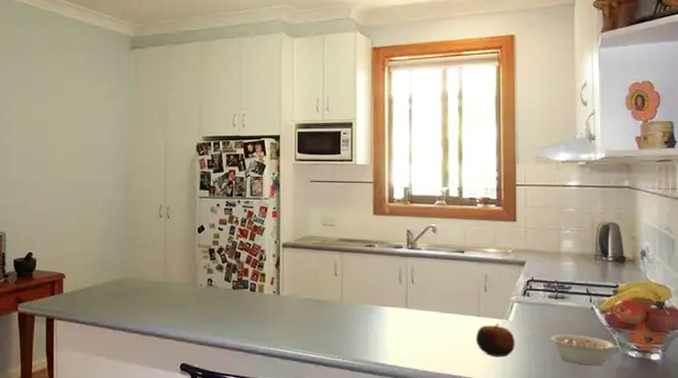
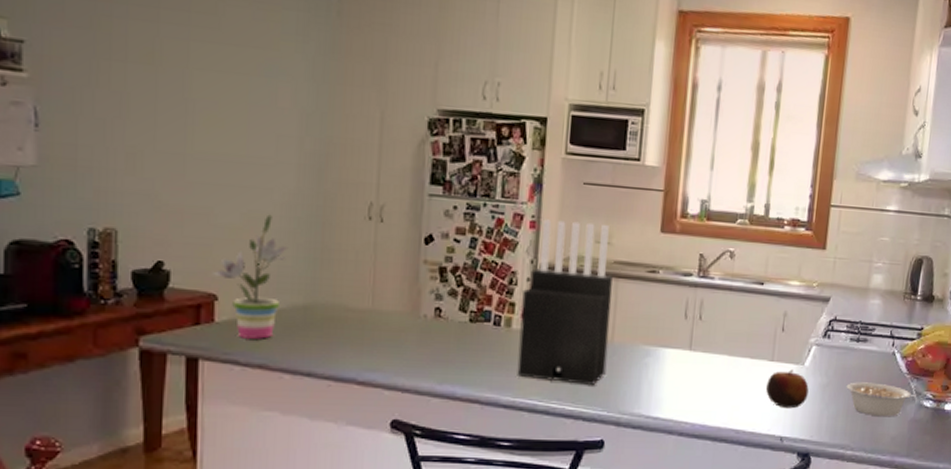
potted plant: none [61,217,109,305] -> present [212,214,289,340]
knife block: none [269,210,339,337] -> present [517,219,613,385]

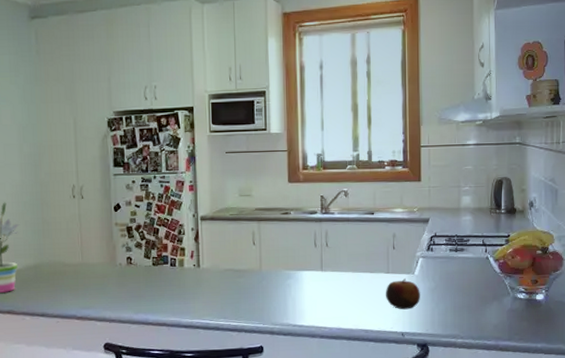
knife block: present [517,219,613,385] -> none [189,181,258,305]
legume: present [846,382,919,417] -> none [451,283,513,310]

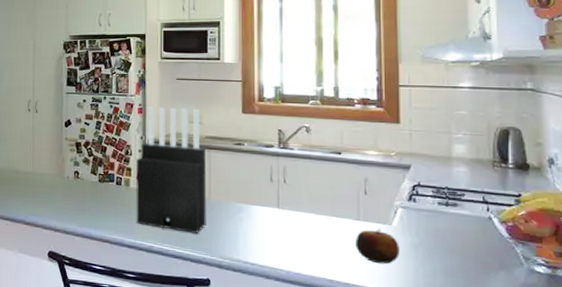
knife block: none [189,181,258,305] -> present [135,106,207,233]

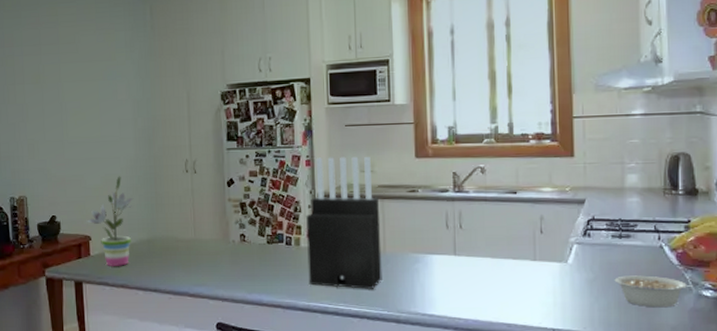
apple: present [354,228,400,265] -> none [531,267,575,303]
legume: none [440,243,527,280] -> present [614,275,696,308]

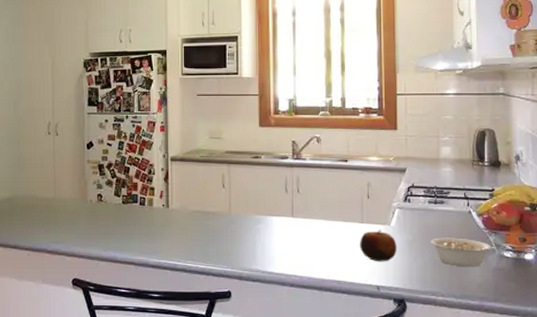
knife block: present [305,156,382,289] -> none [158,124,227,248]
apple: none [531,267,575,303] -> present [359,229,397,262]

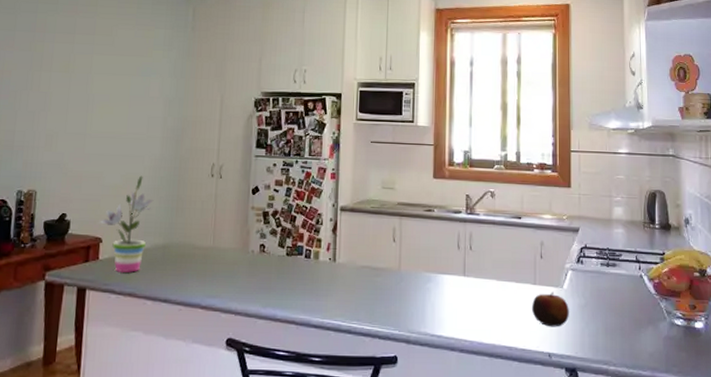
legume: present [430,238,498,267] -> none [602,302,669,335]

